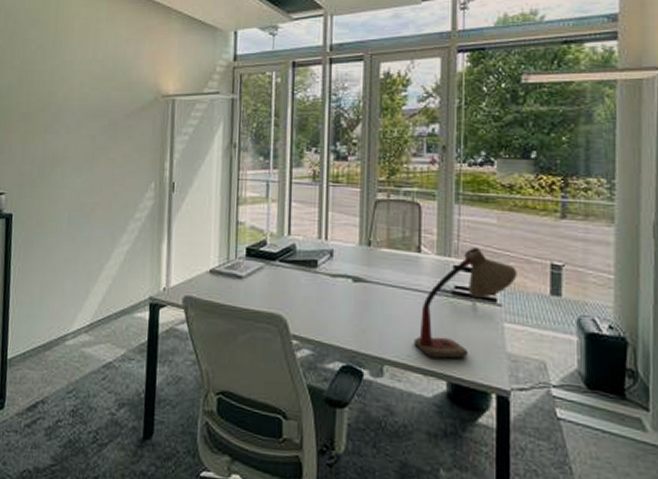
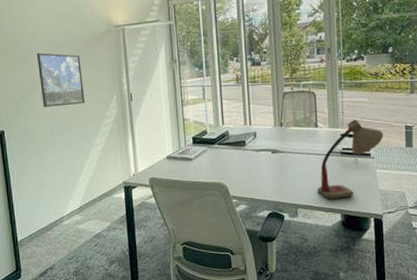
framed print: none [63,121,117,190] -> present [36,52,85,107]

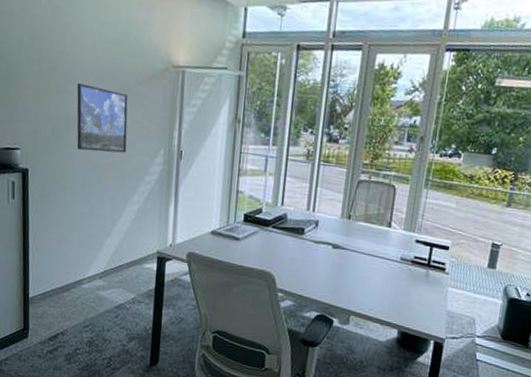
desk lamp: present [317,120,384,199] -> none [376,226,465,313]

